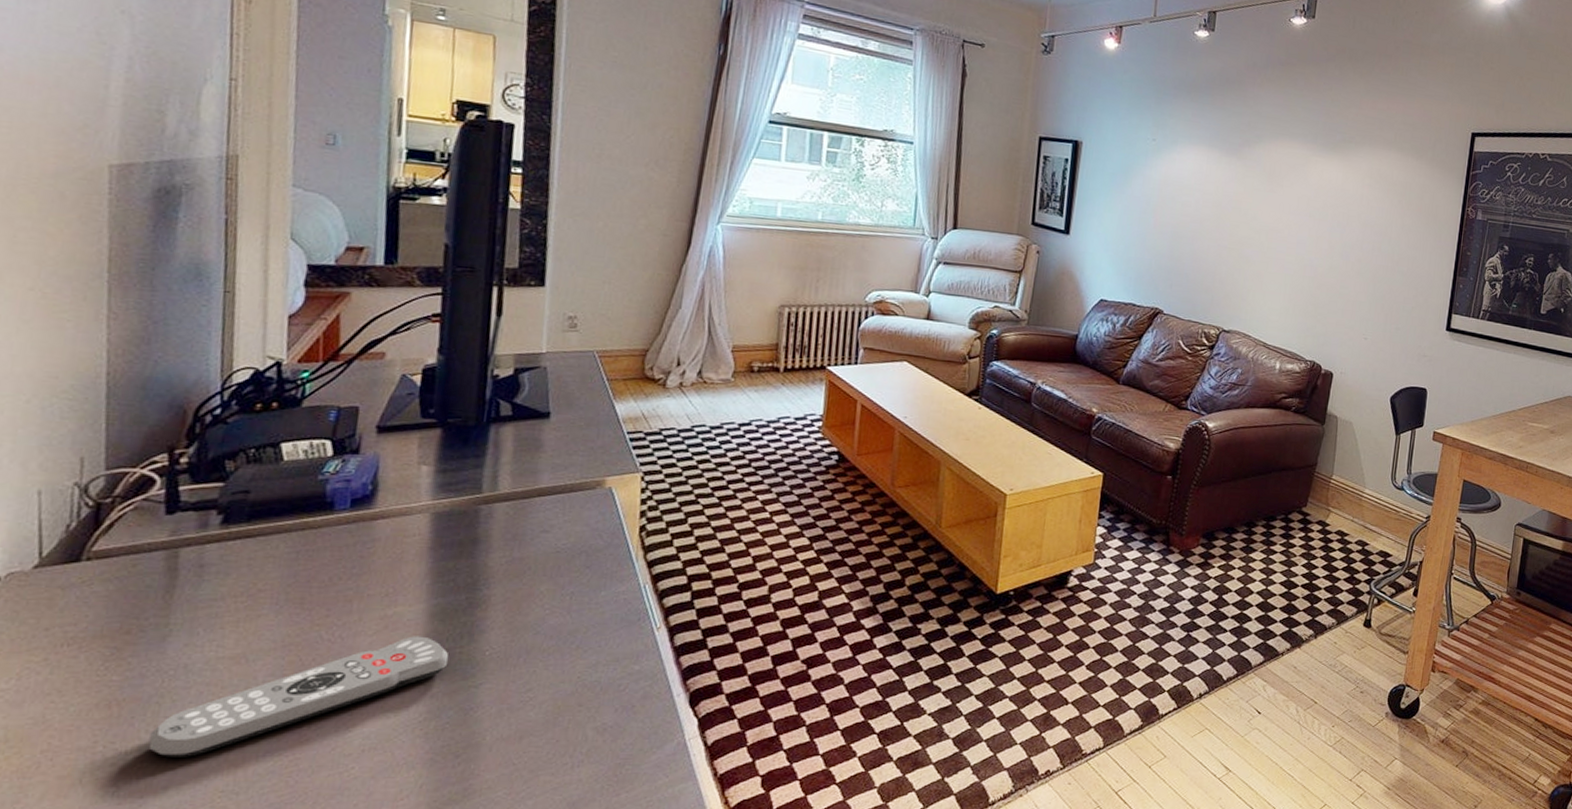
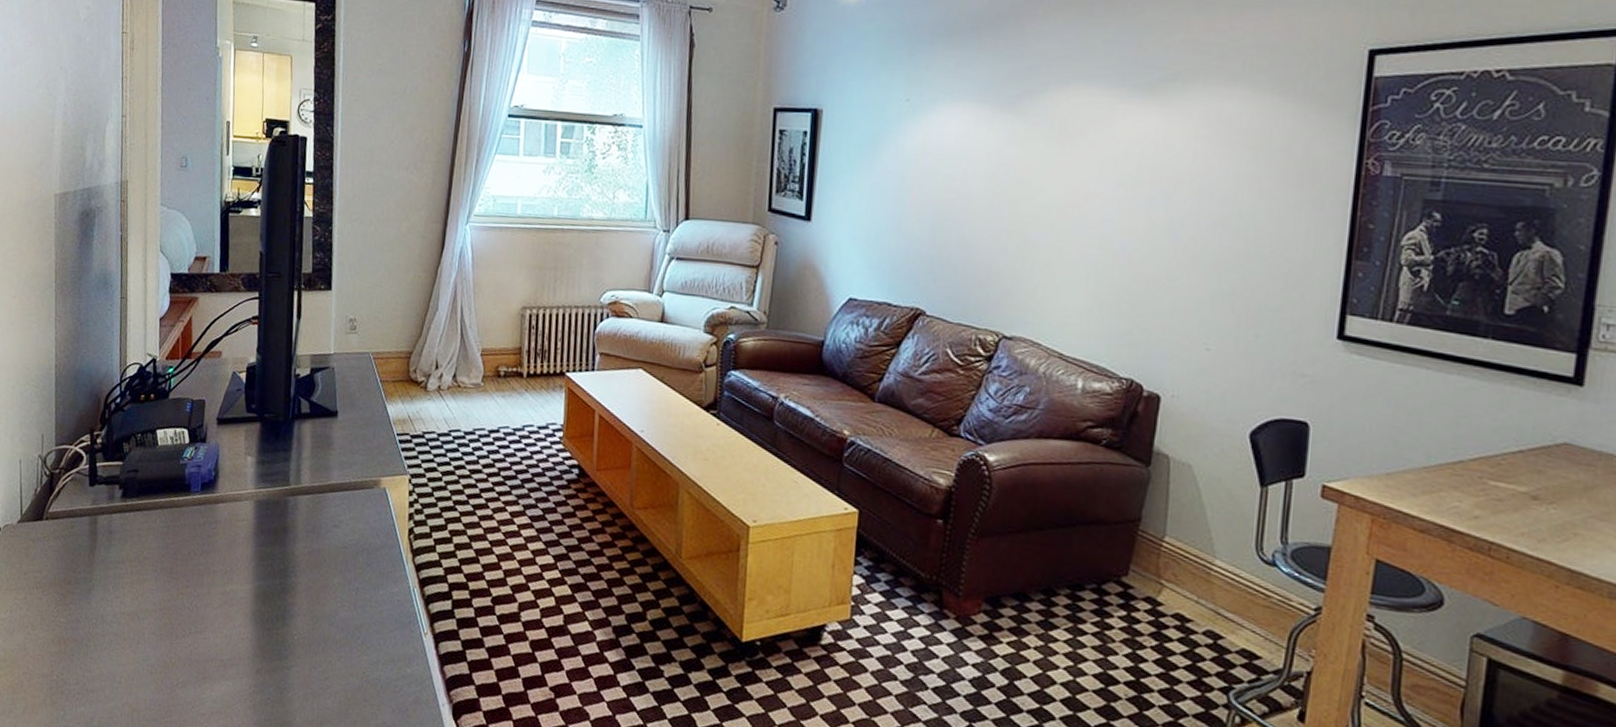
remote control: present [148,636,449,757] -> none [82,613,269,696]

